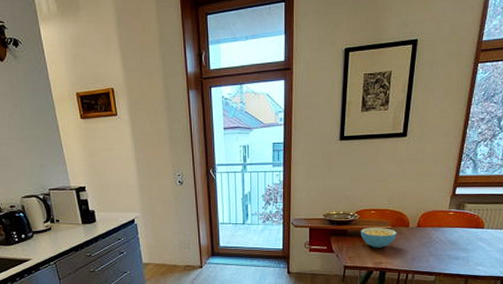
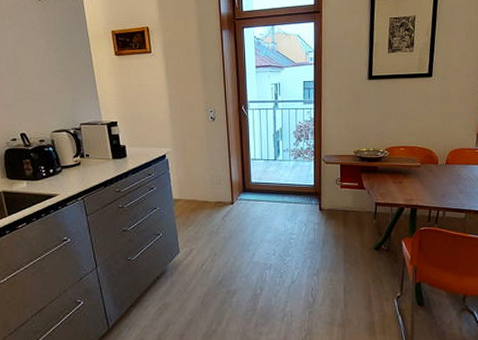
cereal bowl: present [360,227,397,248] -> none [390,164,427,185]

